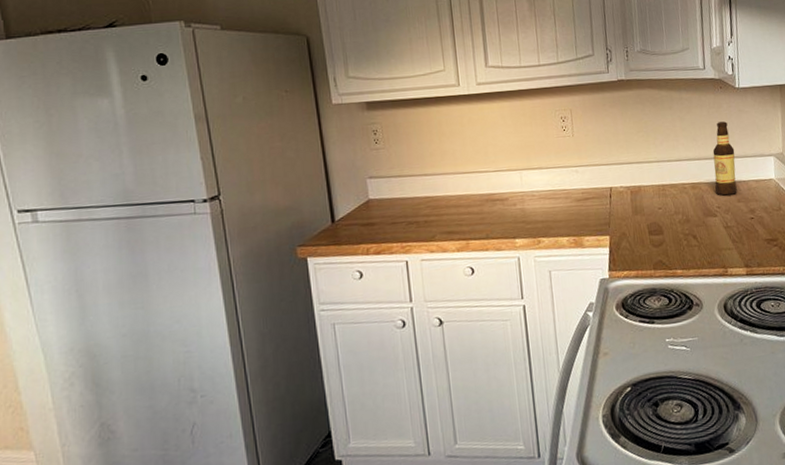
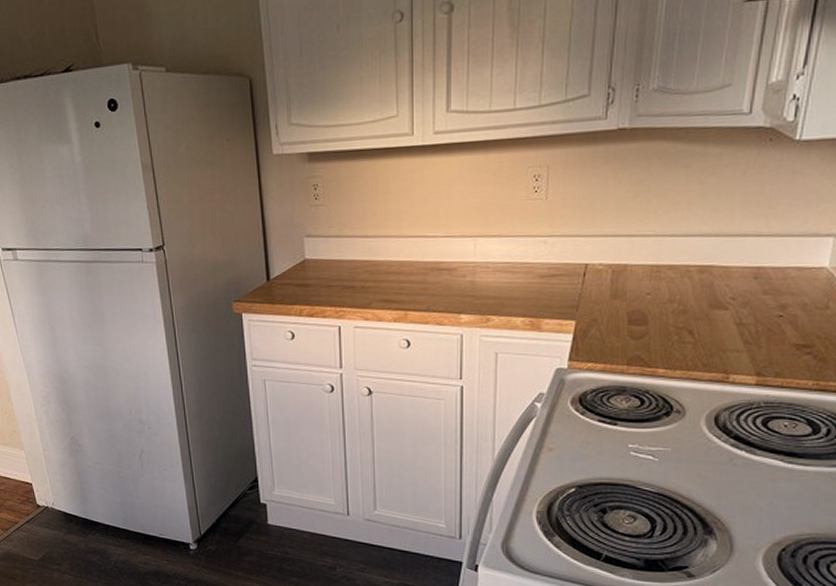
bottle: present [712,121,737,196] -> none [731,187,774,285]

